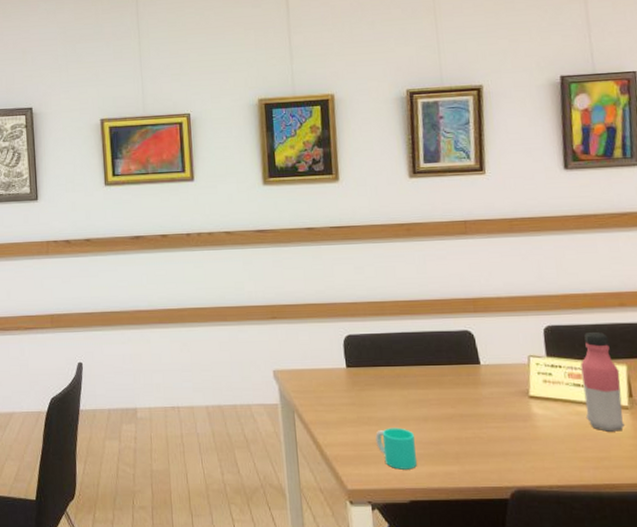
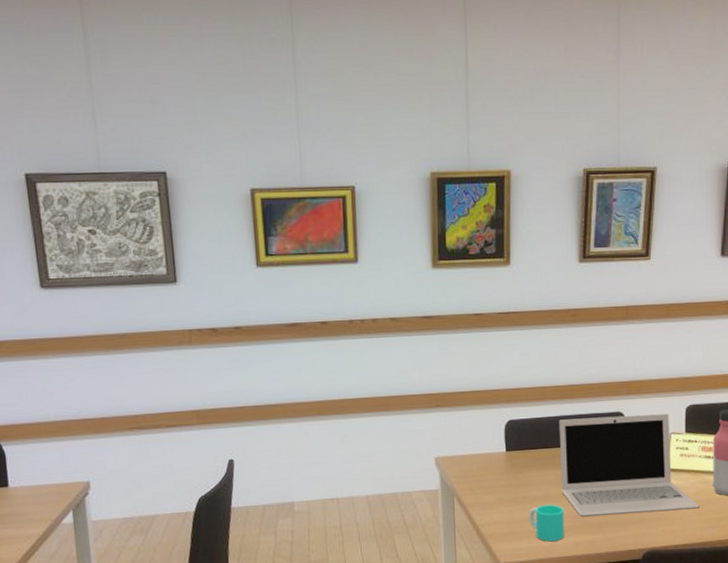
laptop: none [400,333,574,445] -> present [559,413,700,517]

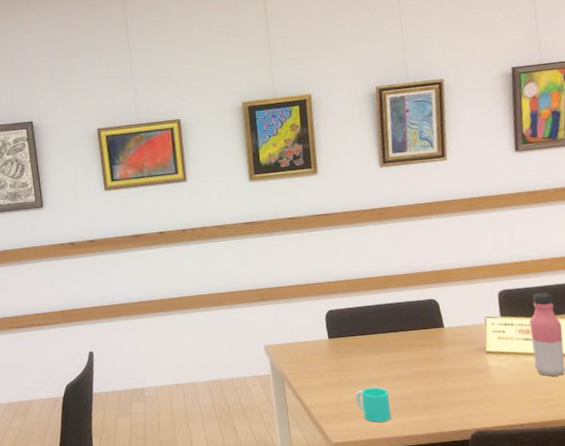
laptop: present [559,413,700,517] -> none [375,299,524,399]

